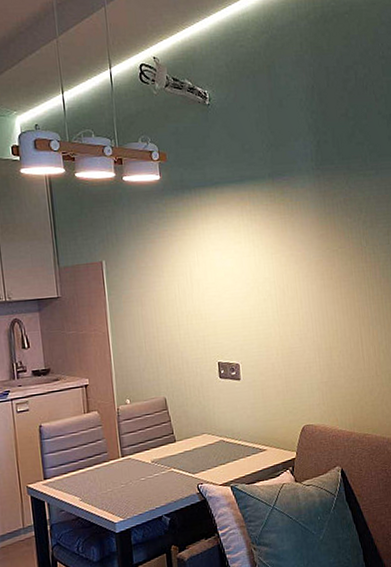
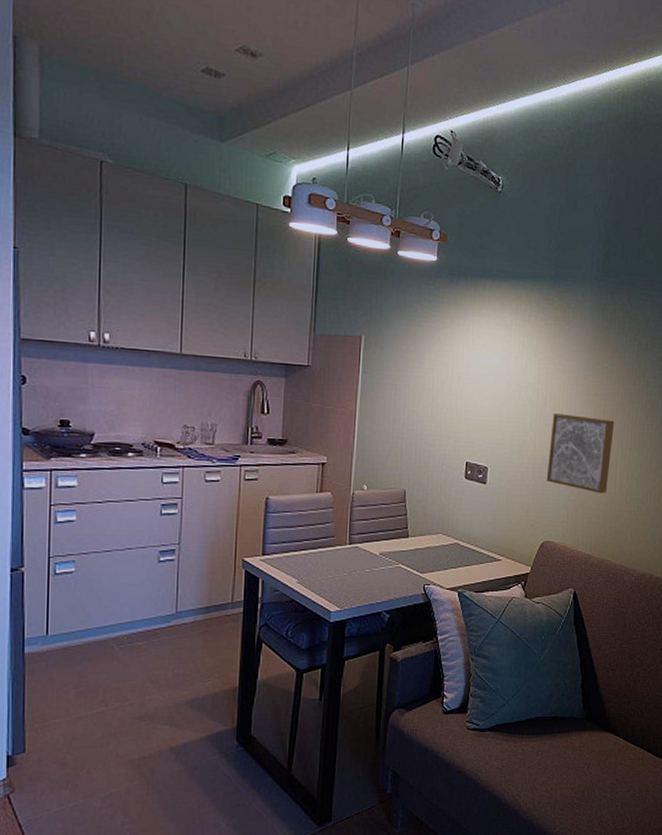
wall art: none [292,299,357,372] -> present [547,413,615,494]

